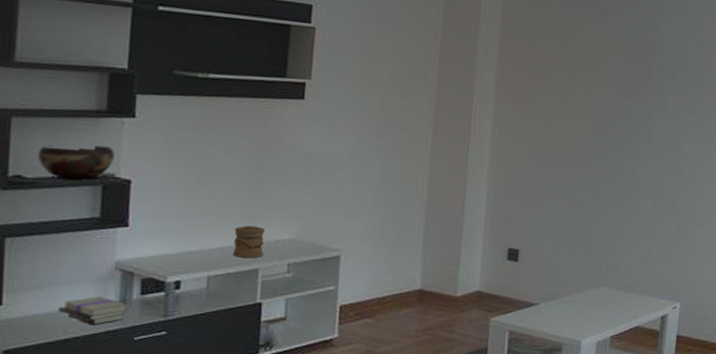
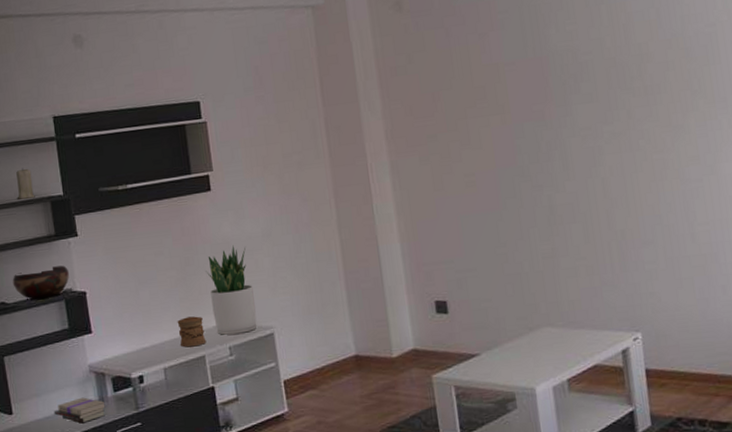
candle: none [66,29,93,66] -> present [16,168,35,201]
planter: none [277,159,329,252] -> present [205,245,257,335]

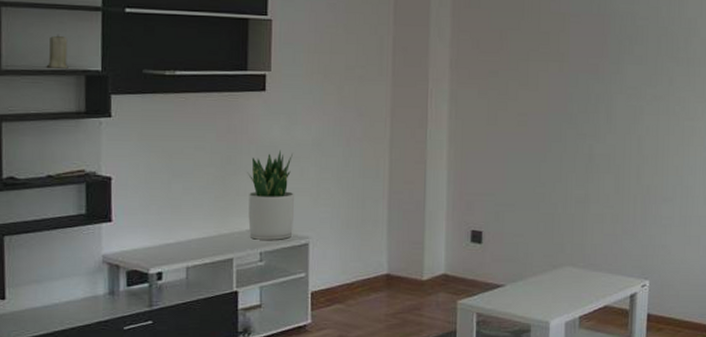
decorative bowl: present [12,265,70,300] -> none [27,146,96,179]
books: present [54,397,106,424] -> none [54,289,115,316]
decorative box: present [177,316,207,348] -> none [207,217,237,248]

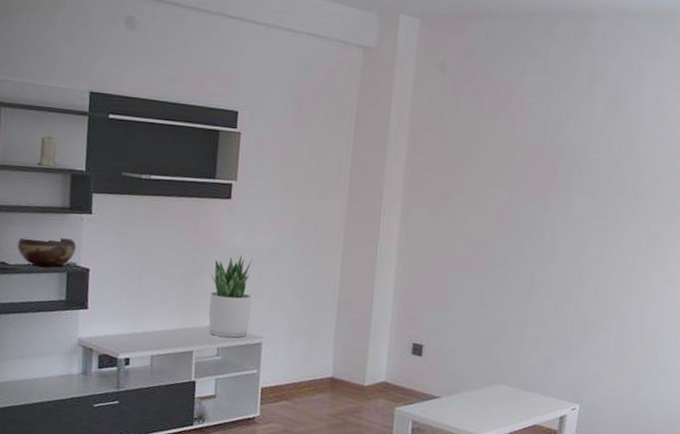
decorative bowl: none [27,146,96,179] -> present [17,237,77,268]

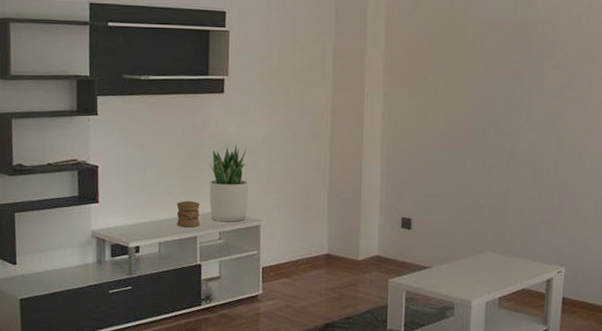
decorative bowl: present [17,237,77,268] -> none [31,139,86,166]
candle: present [37,136,57,168] -> none [46,46,63,75]
decorative box: none [171,312,198,342] -> present [176,201,200,228]

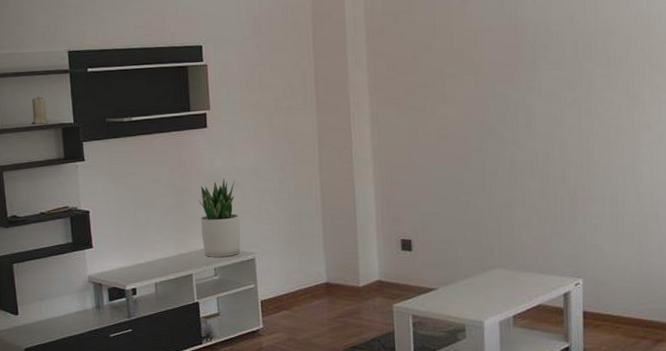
candle: none [46,46,63,75] -> present [31,97,48,126]
decorative box: present [176,201,200,228] -> none [169,239,195,266]

